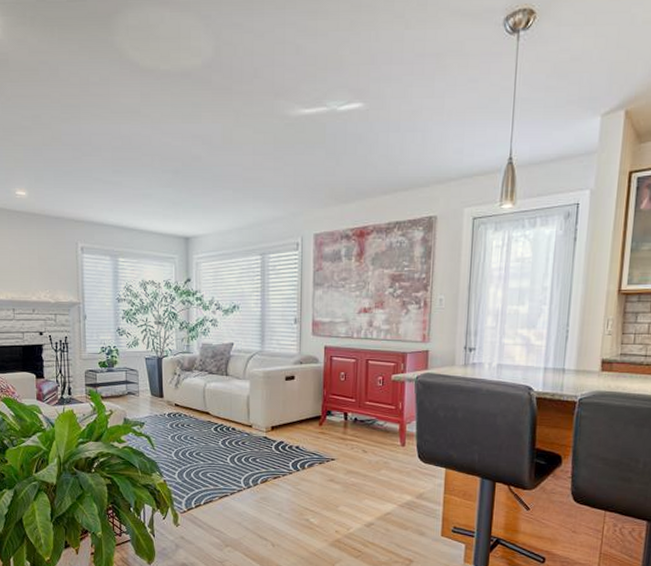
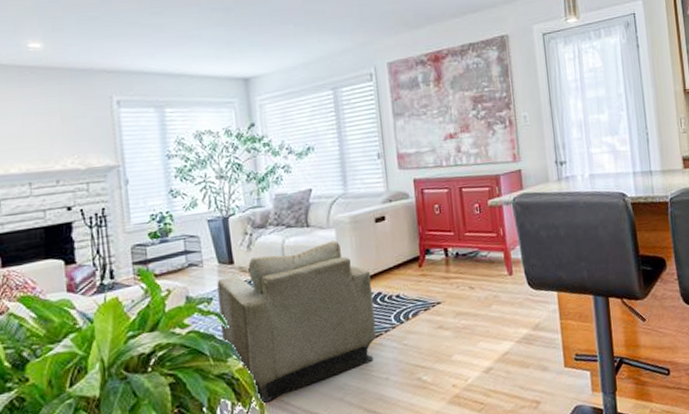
armchair: none [149,391,276,515] -> present [217,240,376,405]

